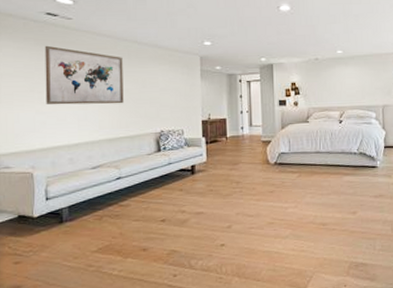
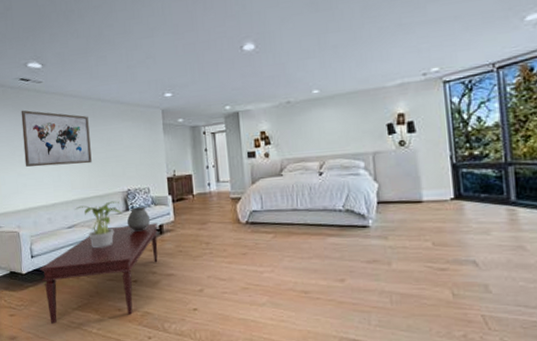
coffee table: none [56,163,191,269] -> present [40,223,158,324]
potted plant: none [100,142,153,189] -> present [74,201,122,249]
ceramic pot: none [157,148,183,172] -> present [126,207,151,232]

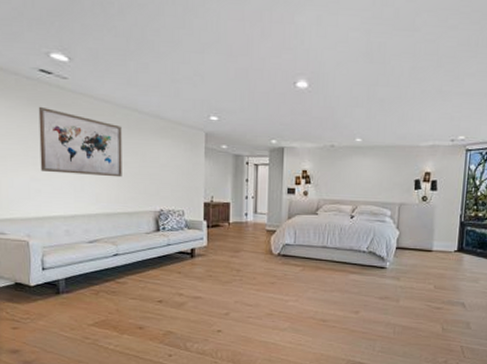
coffee table: present [40,223,158,324] -> none [52,246,190,339]
potted plant: present [74,201,122,249] -> none [97,219,152,267]
ceramic pot: present [126,207,151,232] -> none [156,228,182,253]

